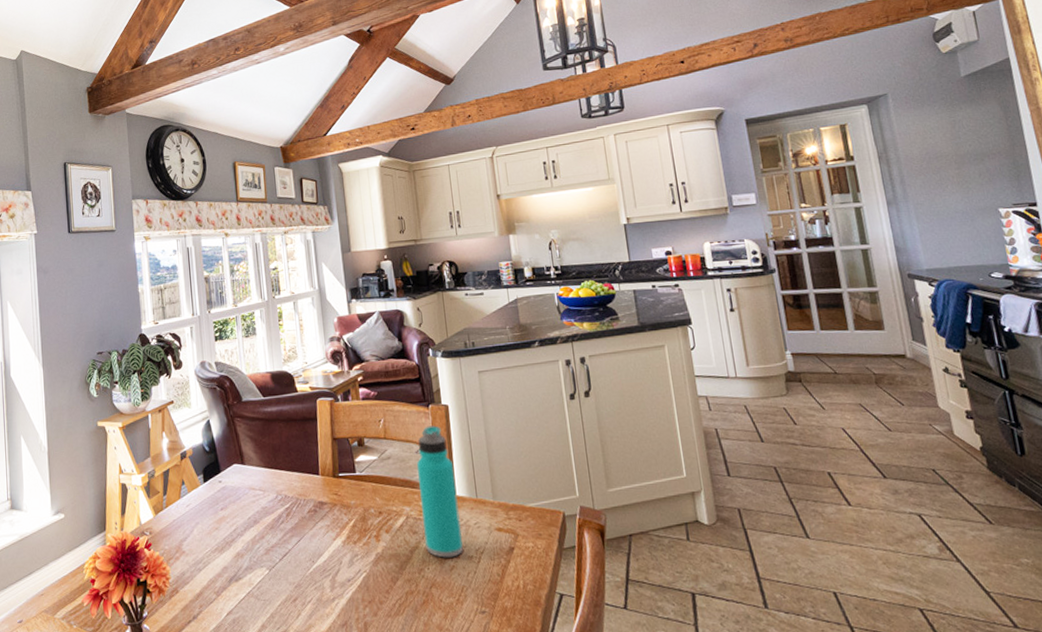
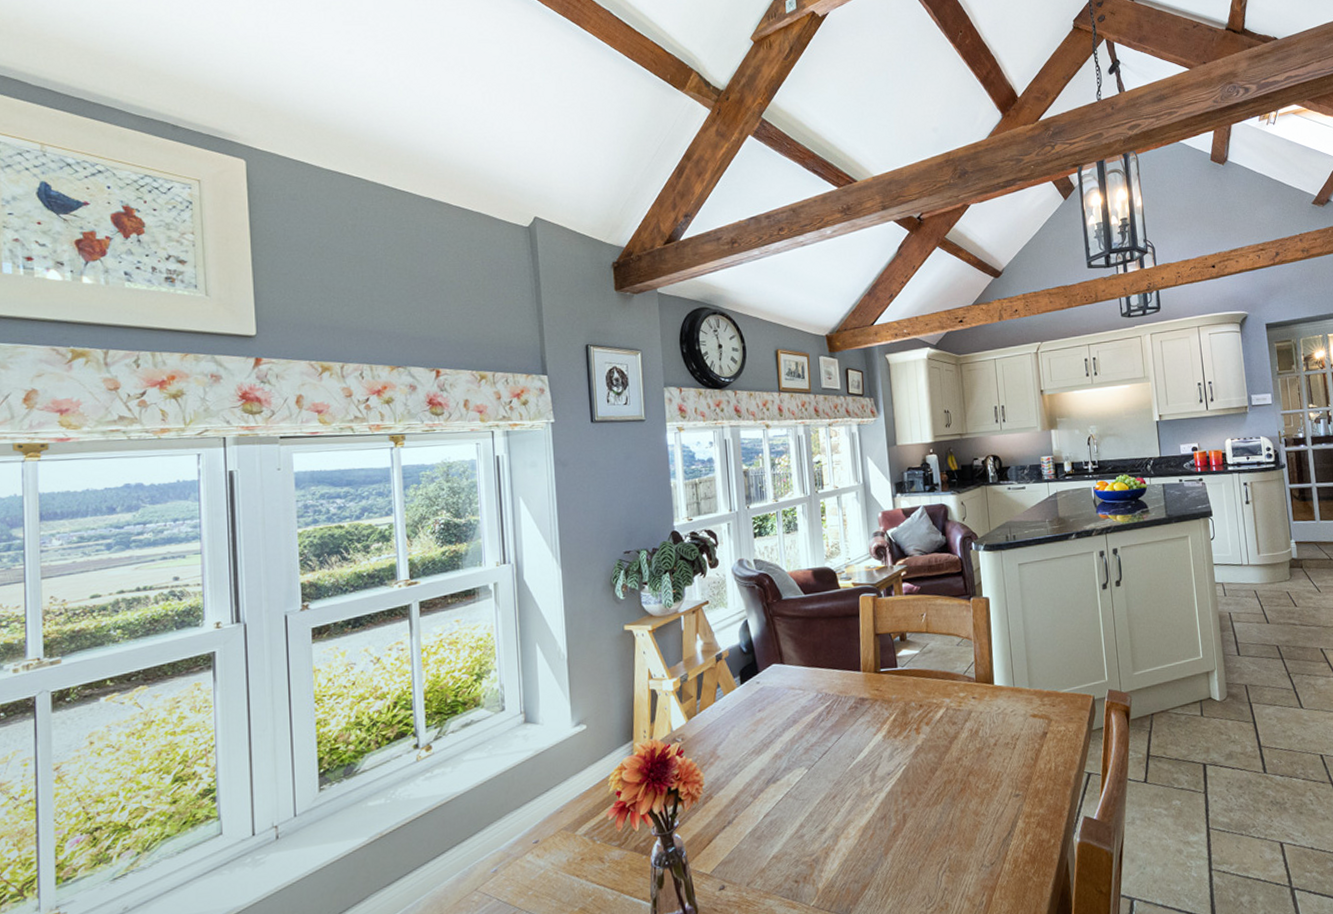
water bottle: present [416,425,463,558] -> none [957,618,1000,746]

